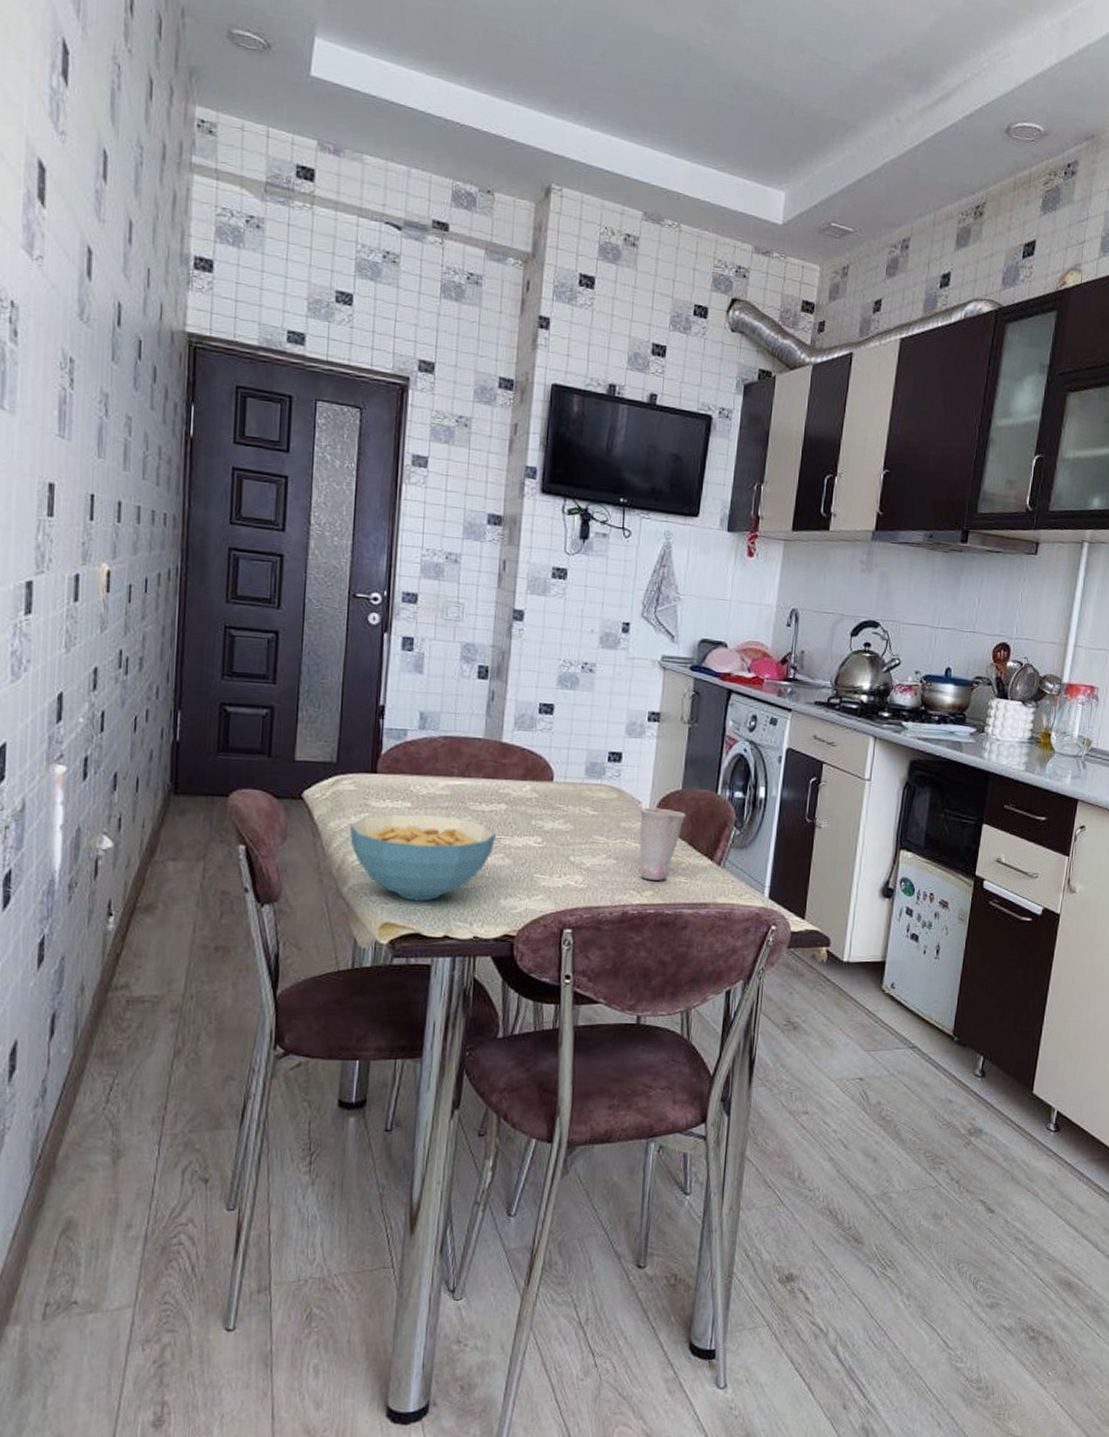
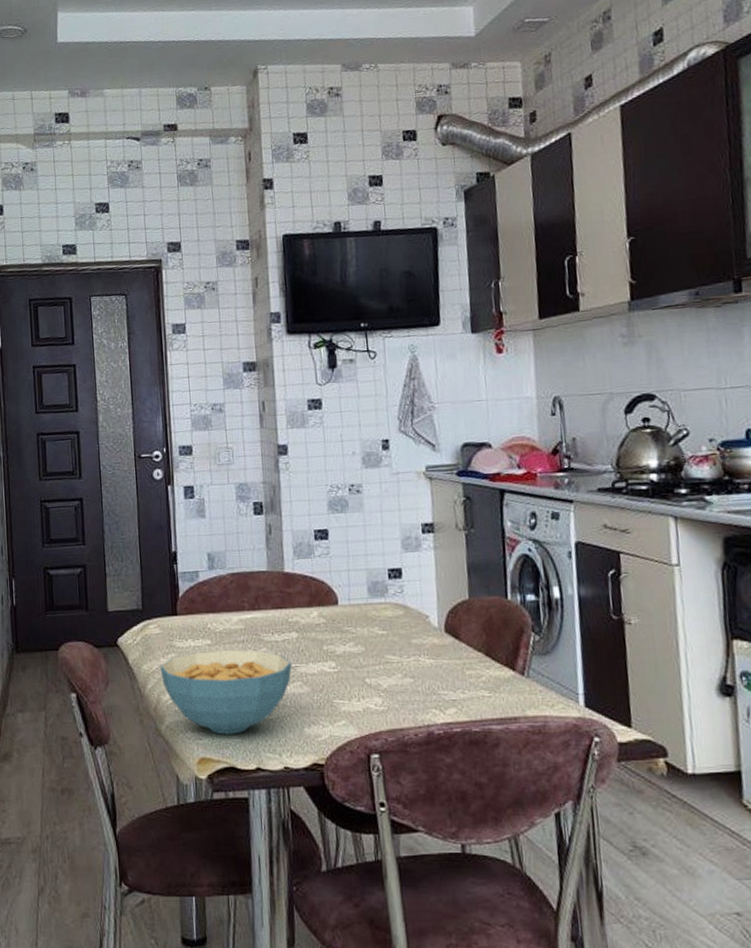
cup: present [639,807,686,880] -> none [428,620,478,697]

